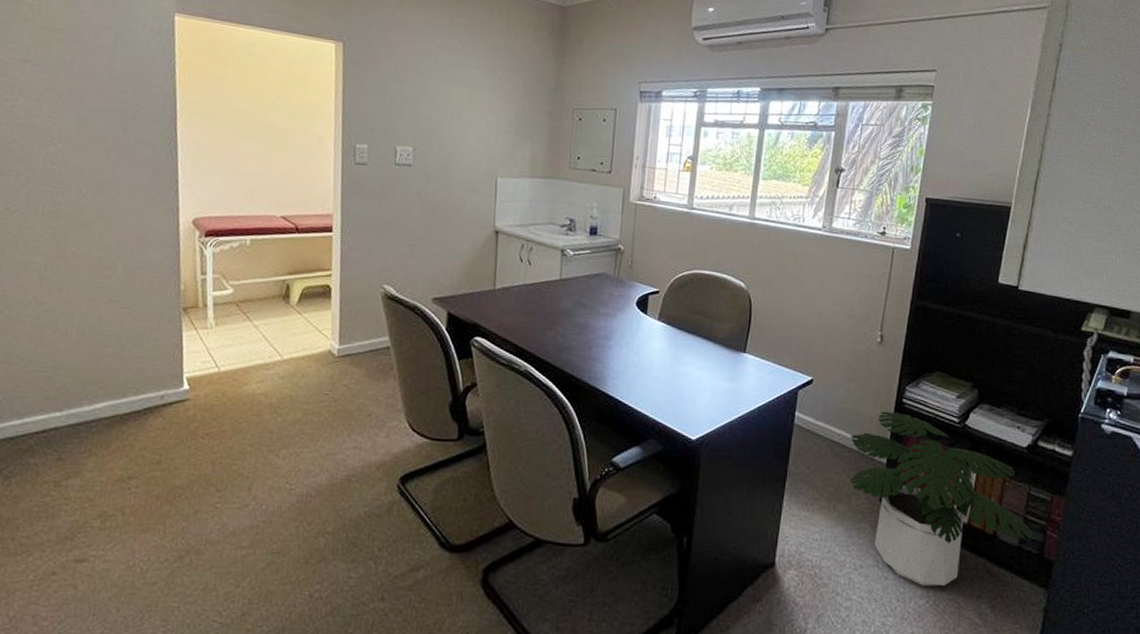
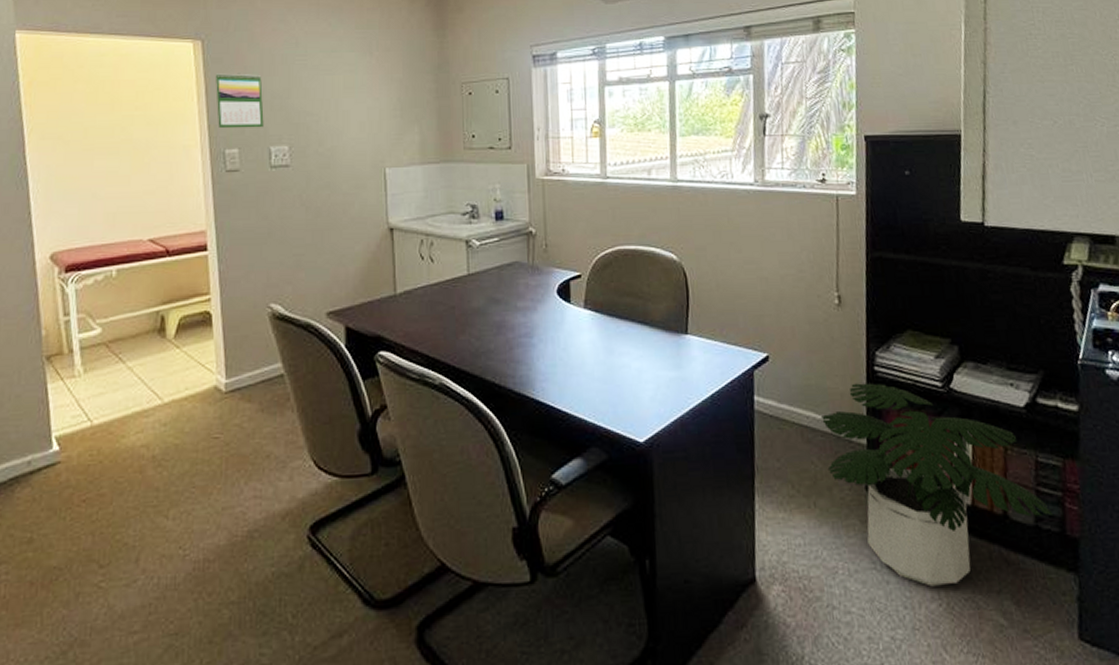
calendar: none [351,74,395,129] -> present [215,73,264,129]

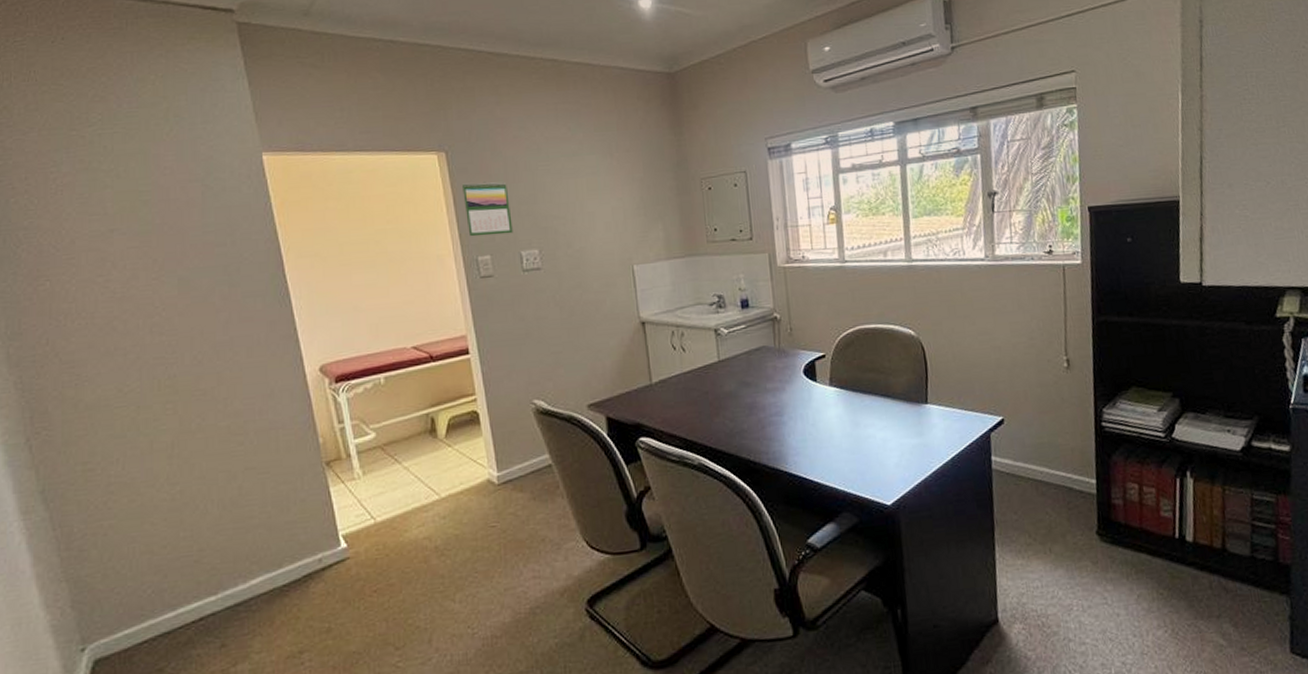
potted plant: present [820,383,1053,587] -> none [1053,437,1267,616]

